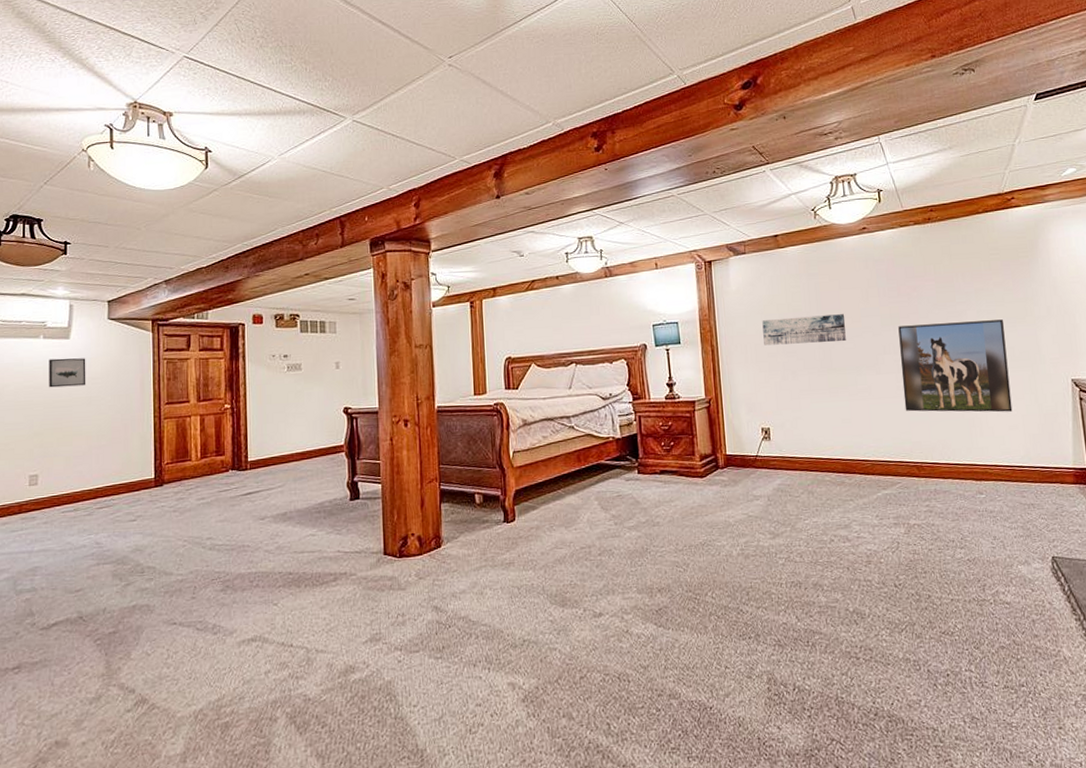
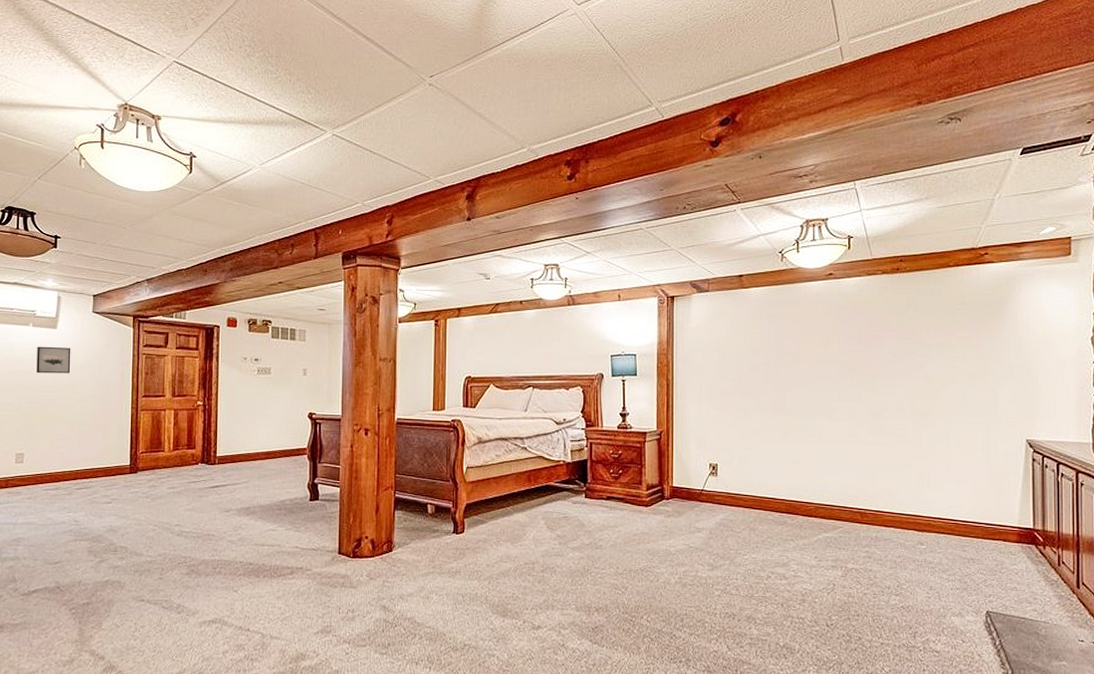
wall art: present [762,314,846,346] -> none [719,358,803,386]
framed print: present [898,319,1013,413] -> none [854,374,963,467]

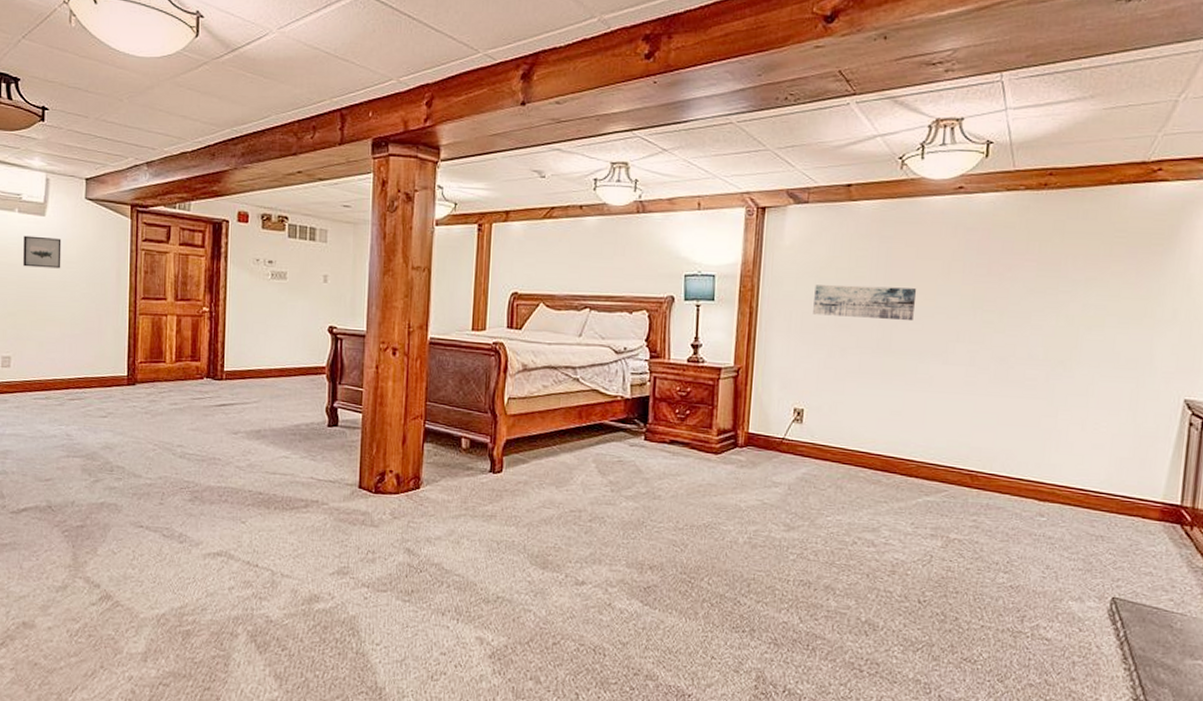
wall art: none [719,358,803,386] -> present [813,285,917,322]

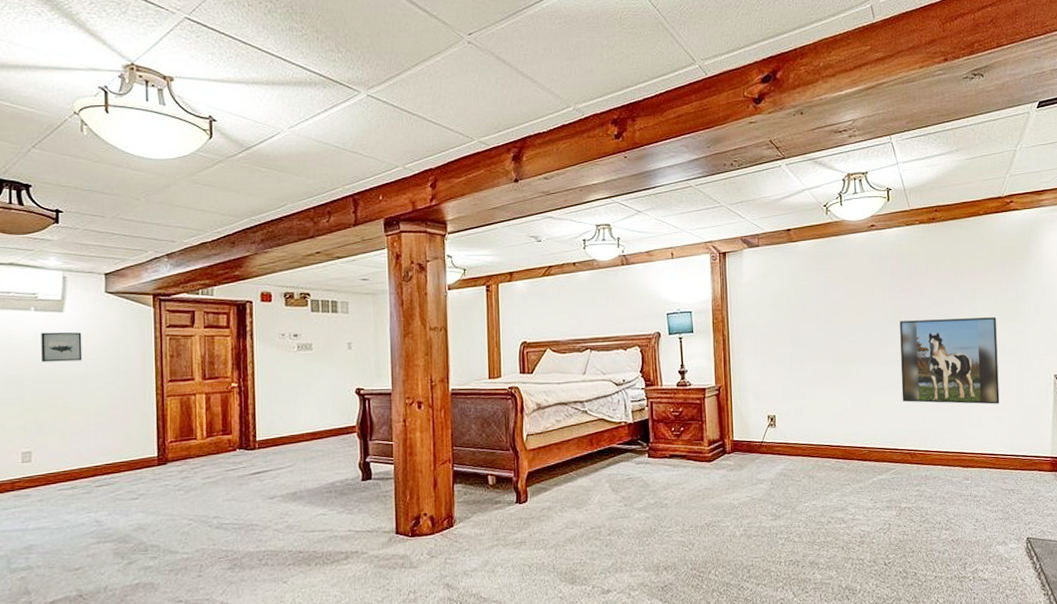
wall art: present [813,285,917,322] -> none [772,308,851,336]
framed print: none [969,311,1113,428] -> present [900,317,1000,405]

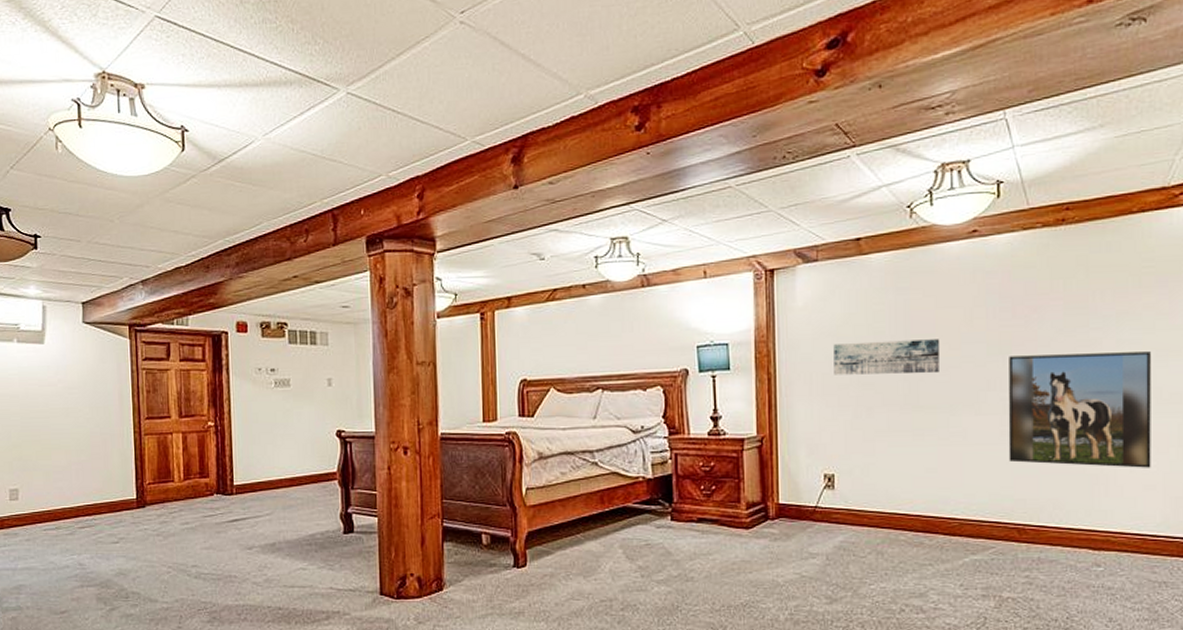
wall art: present [41,332,83,362] -> none [24,364,63,397]
wall art: none [772,308,851,336] -> present [833,339,941,375]

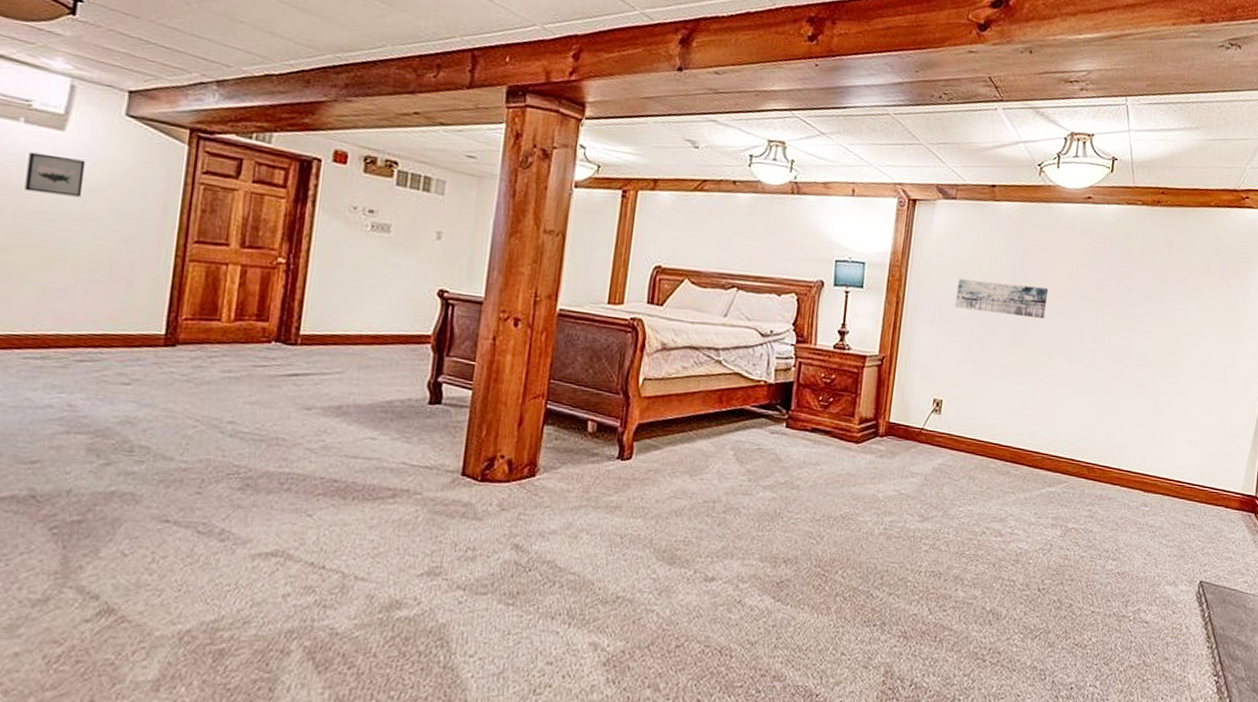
wall art: none [24,364,63,397] -> present [25,152,86,197]
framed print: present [1008,351,1151,468] -> none [1089,313,1208,425]

